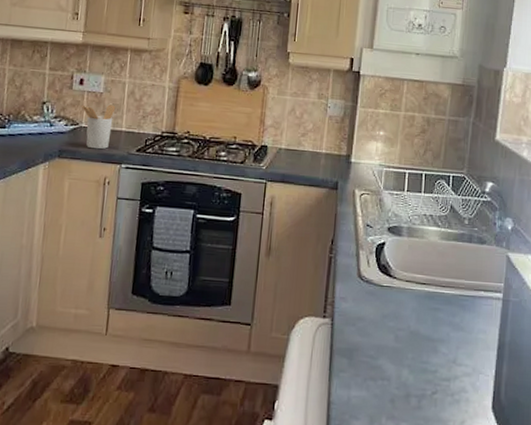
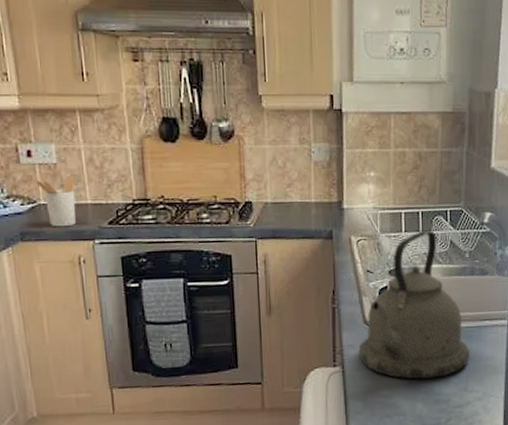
kettle: none [349,192,462,345] -> present [358,230,469,380]

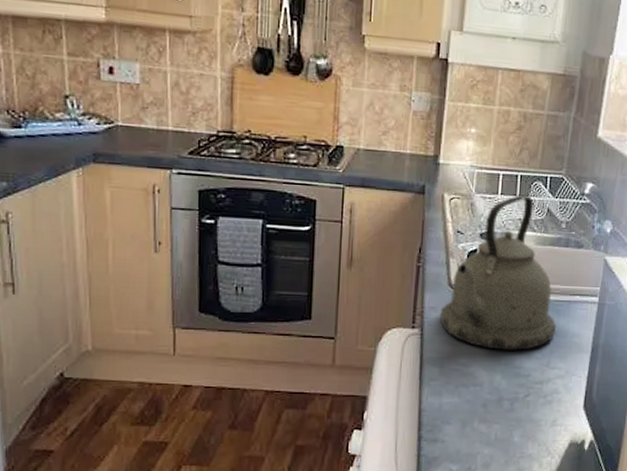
utensil holder: present [34,176,76,227] -> none [114,98,158,152]

